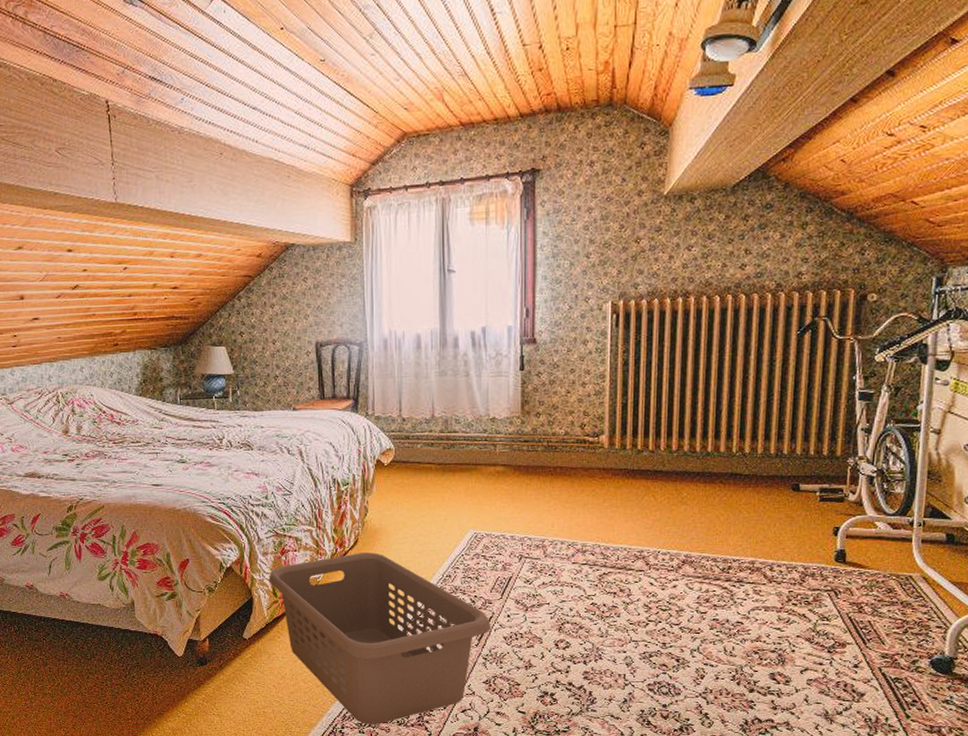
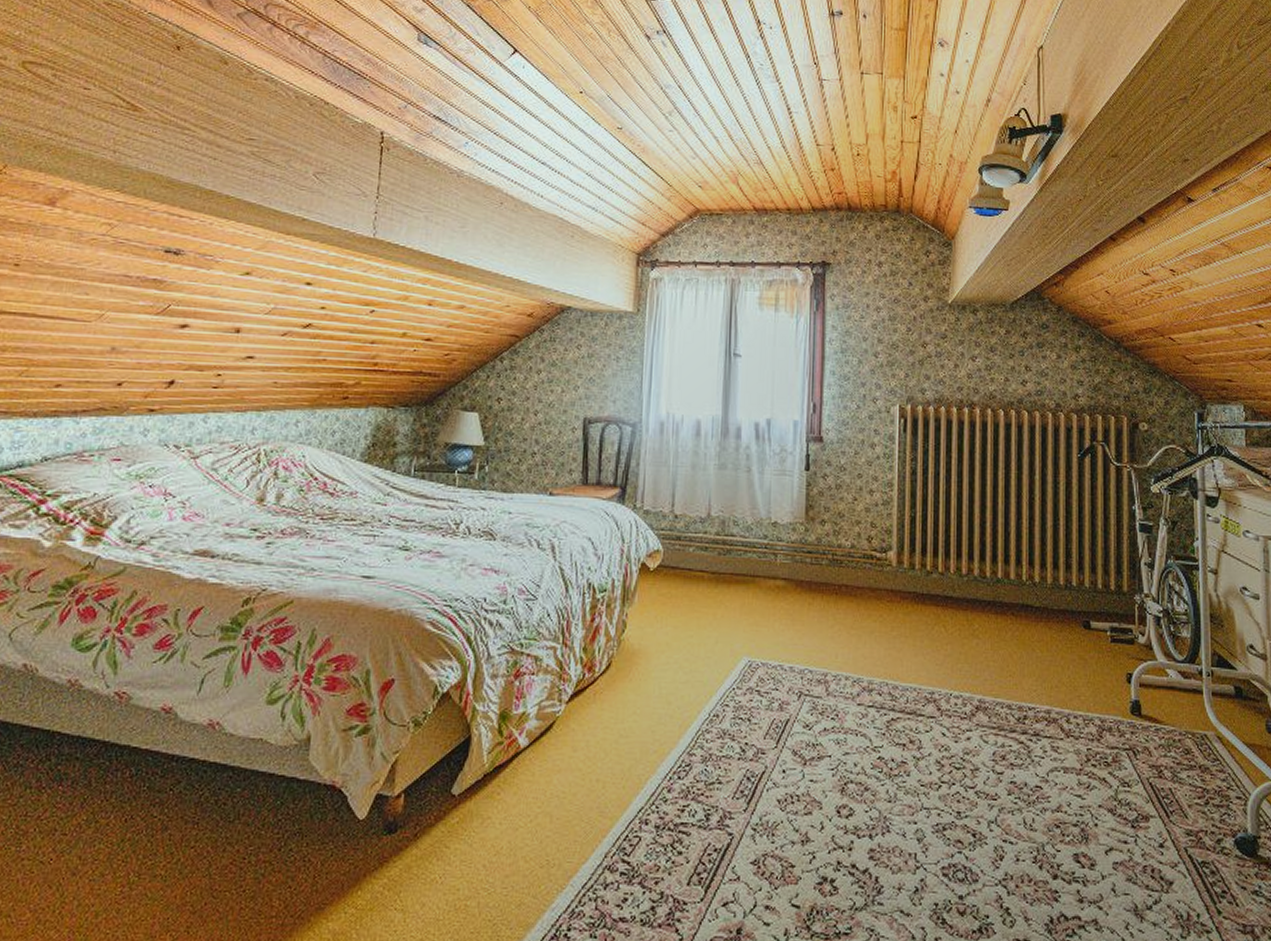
laundry basket: present [268,552,492,724] -> none [494,680,764,924]

